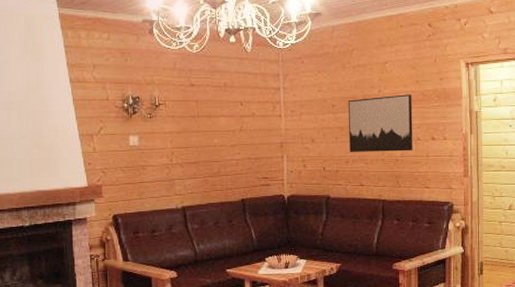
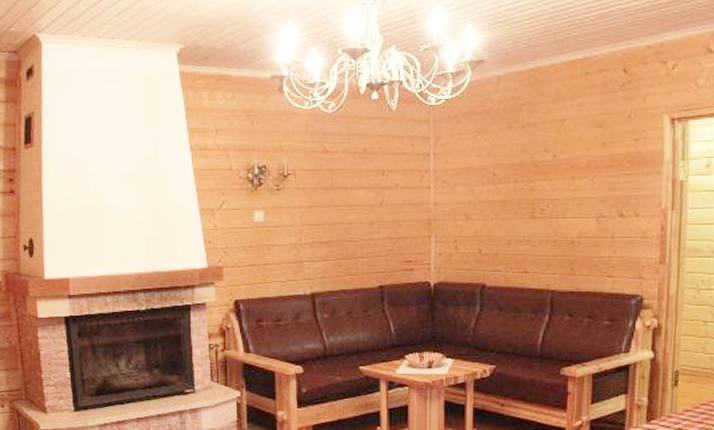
wall art: present [348,94,413,152] -> none [512,160,596,232]

